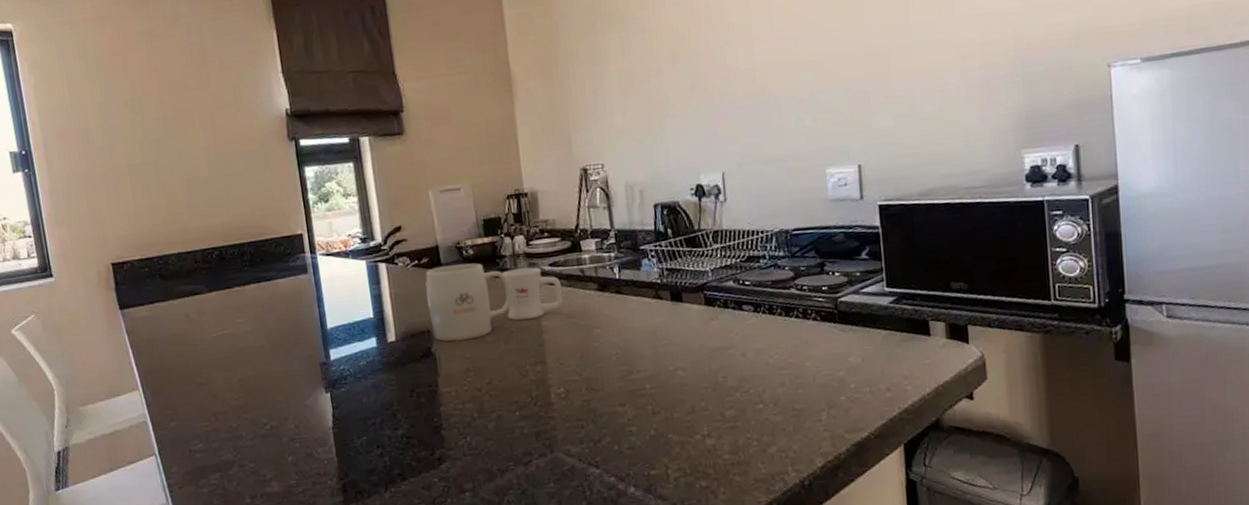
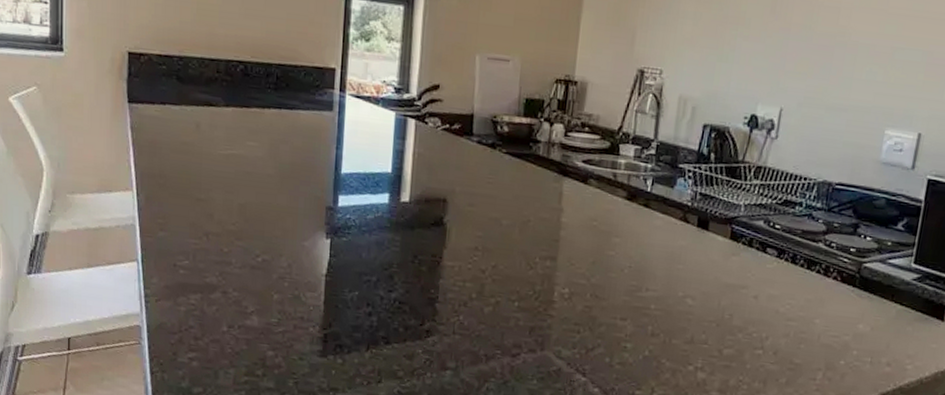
mug: present [425,263,513,342] -> none [449,136,540,219]
mug: present [502,267,564,321] -> none [528,156,591,213]

